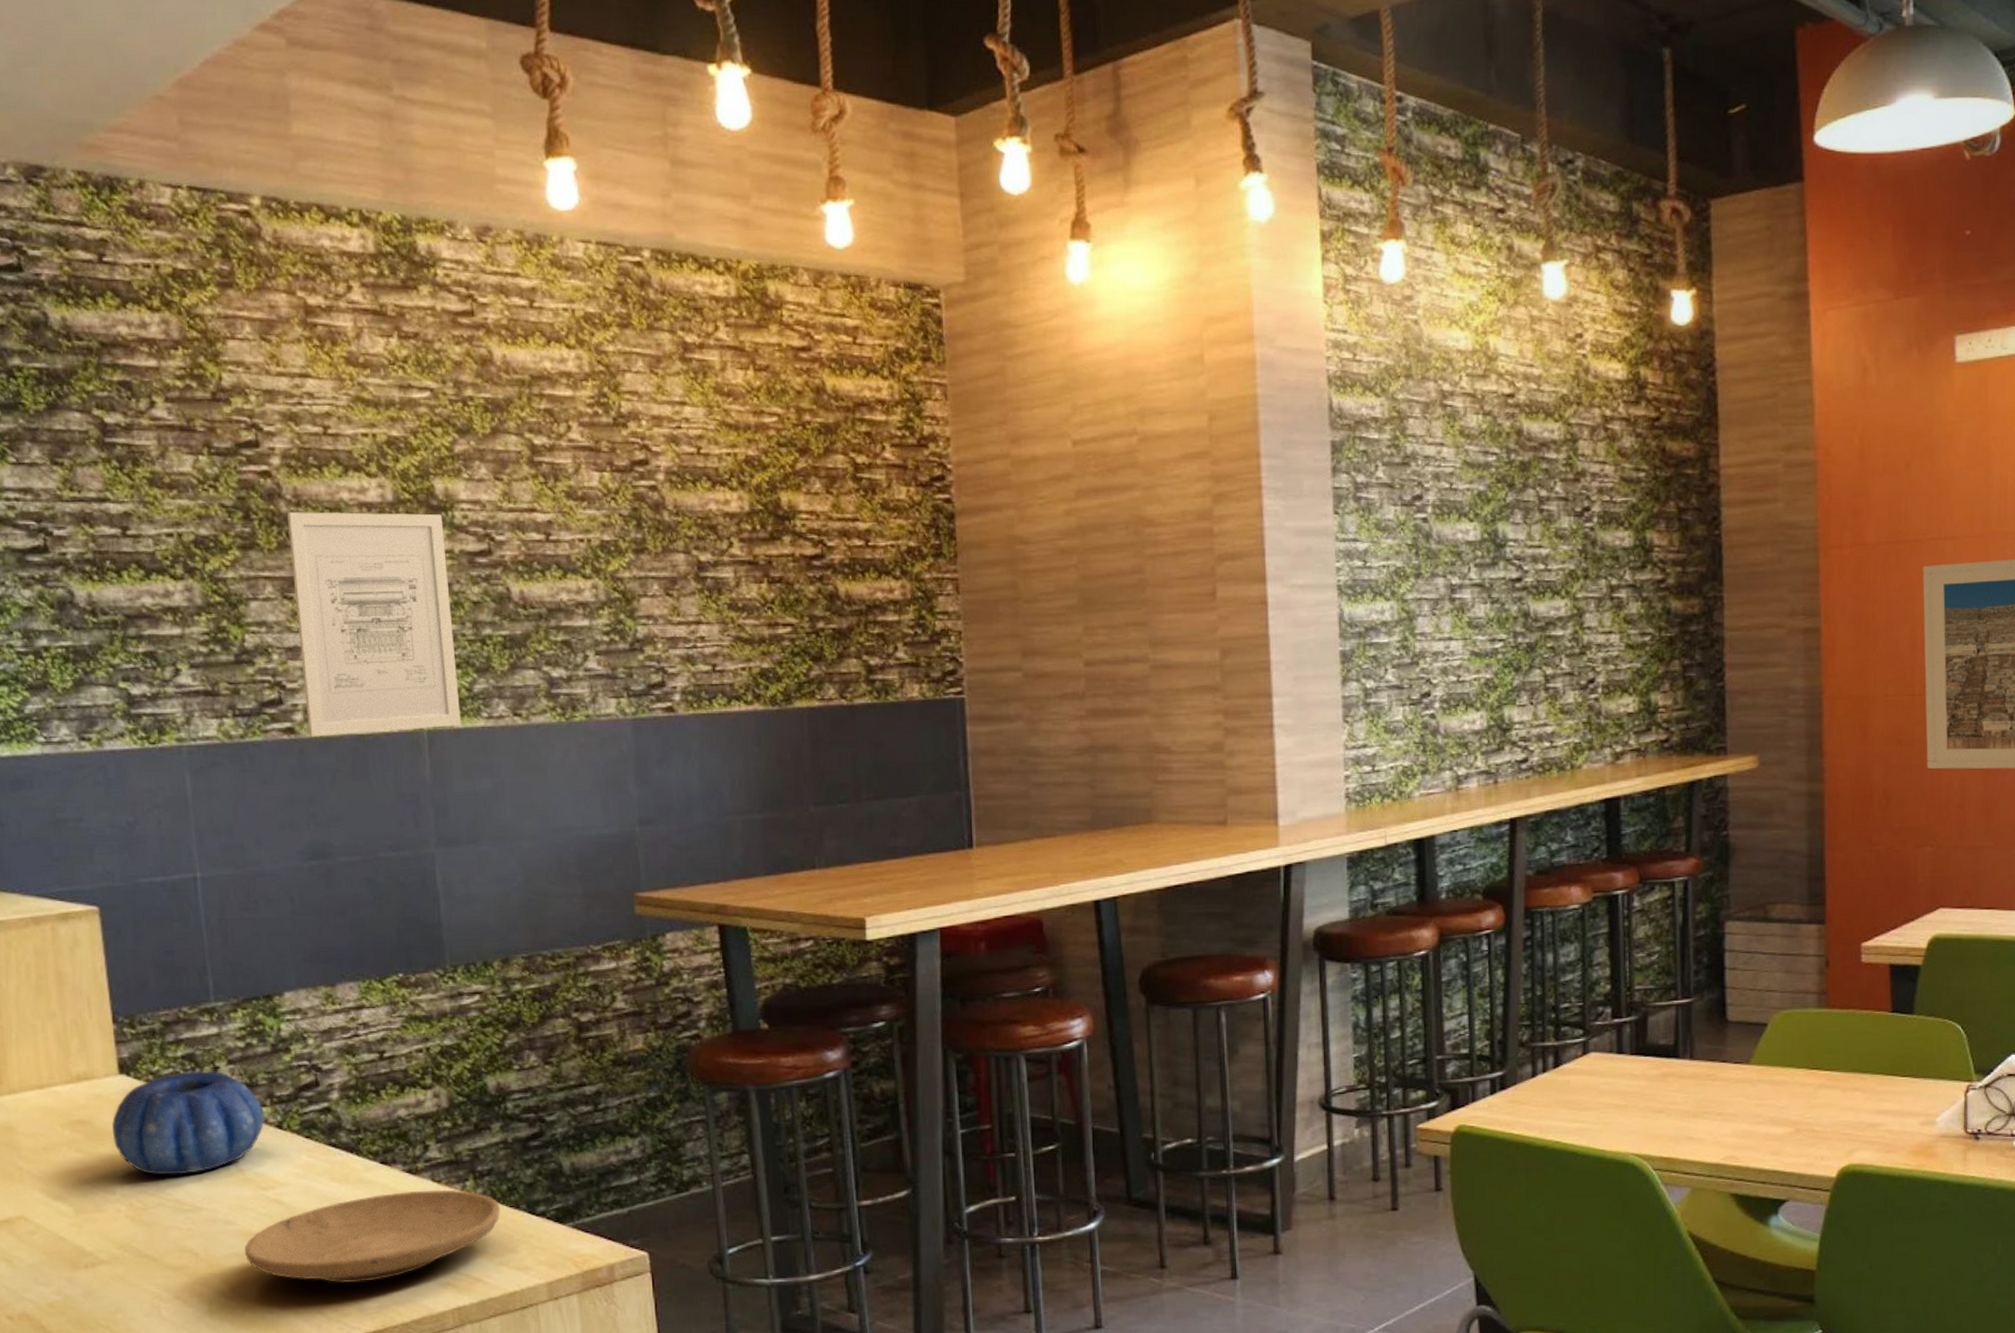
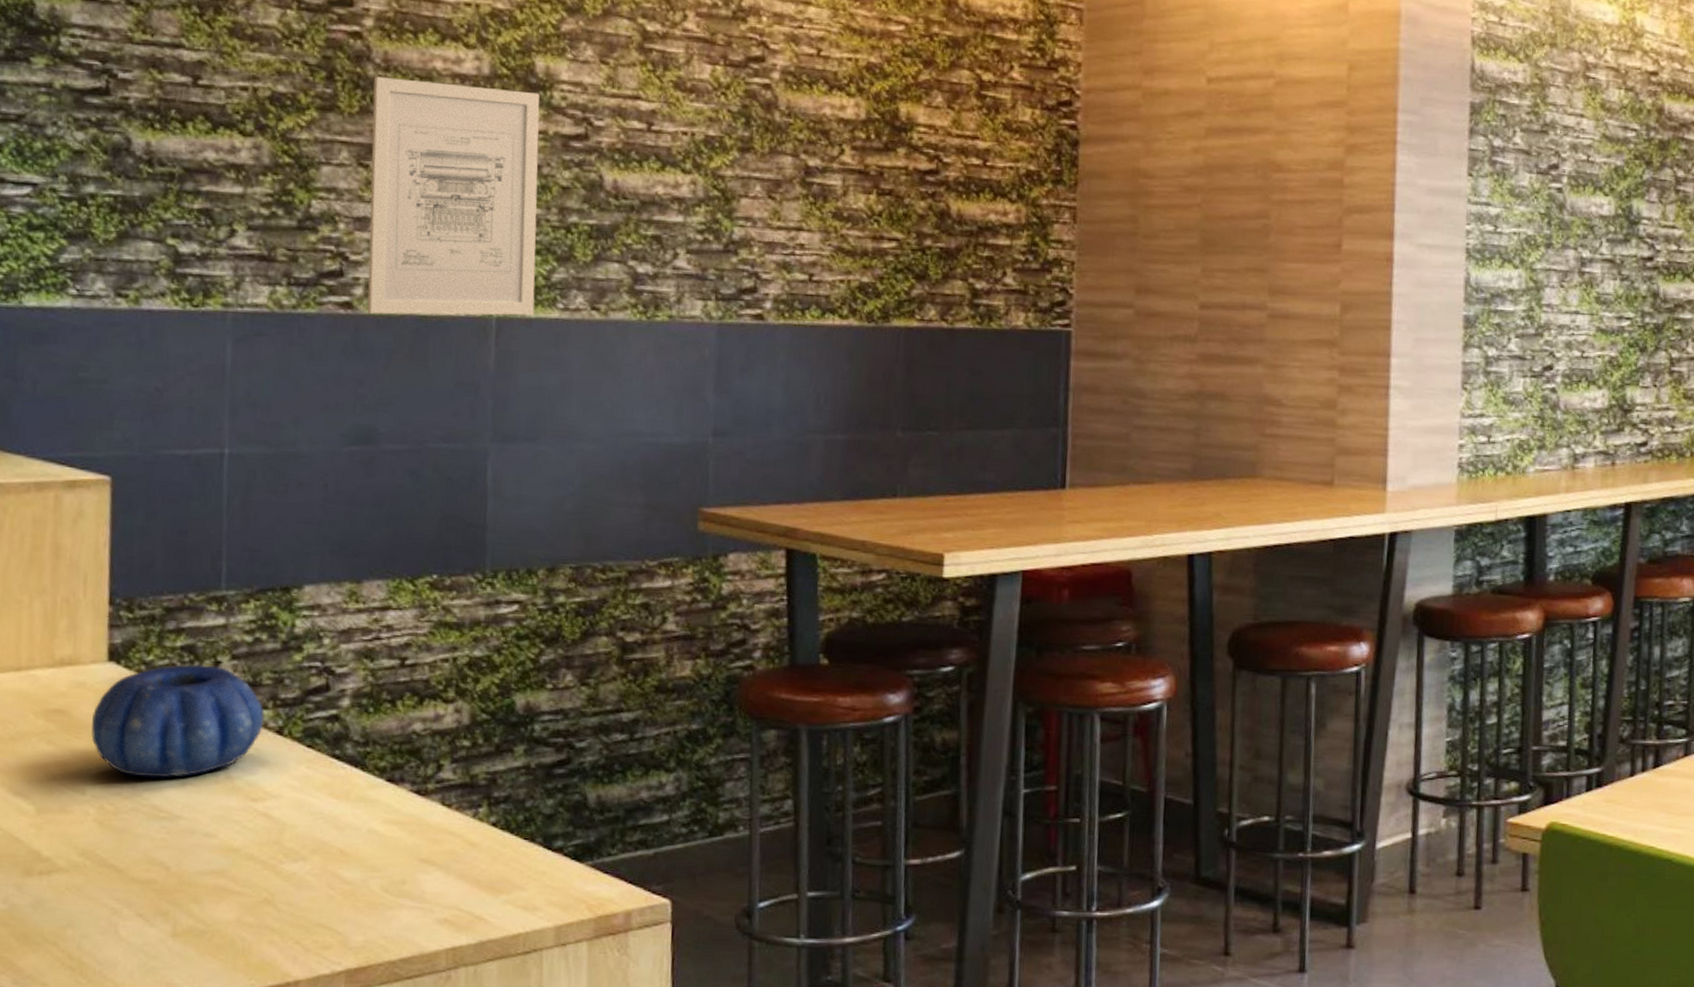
plate: present [244,1189,501,1284] -> none [222,814,514,912]

